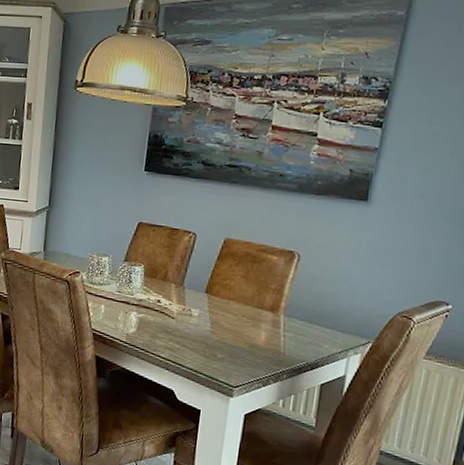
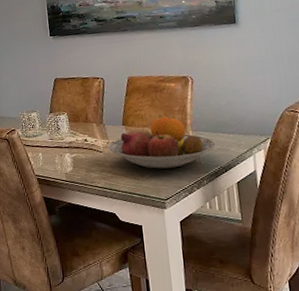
fruit bowl: none [183,289,308,354] -> present [108,115,216,169]

